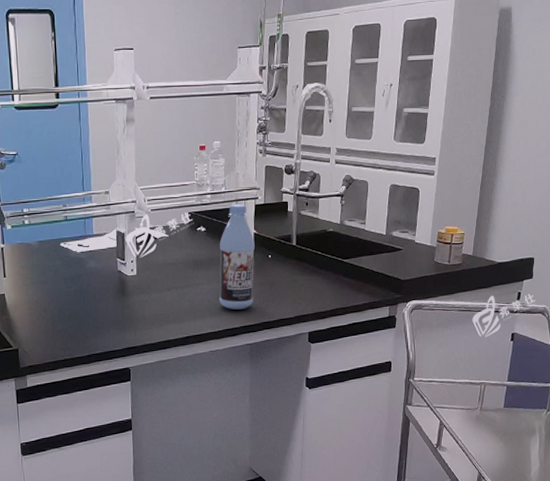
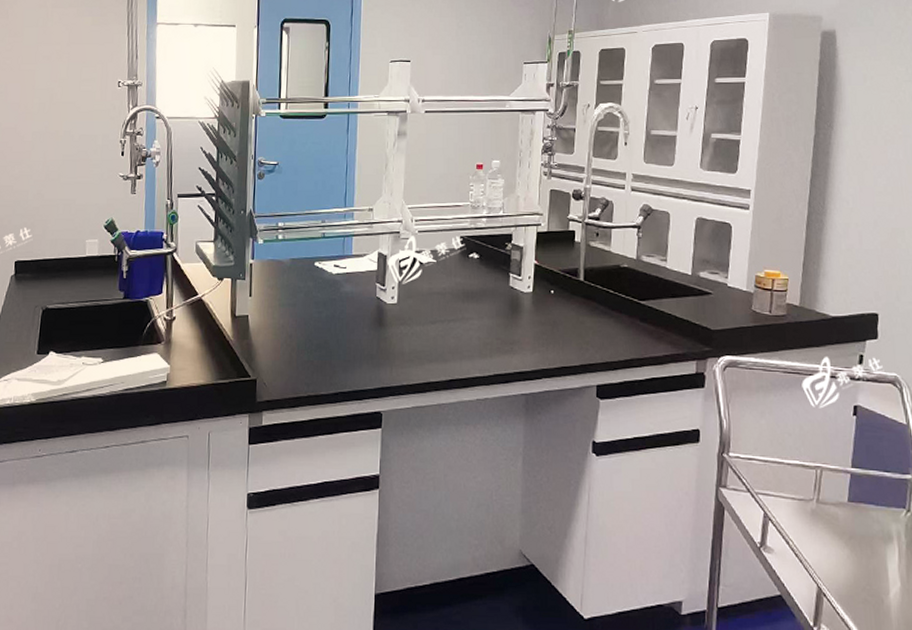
beverage bottle: present [219,204,255,310] -> none [491,230,535,352]

